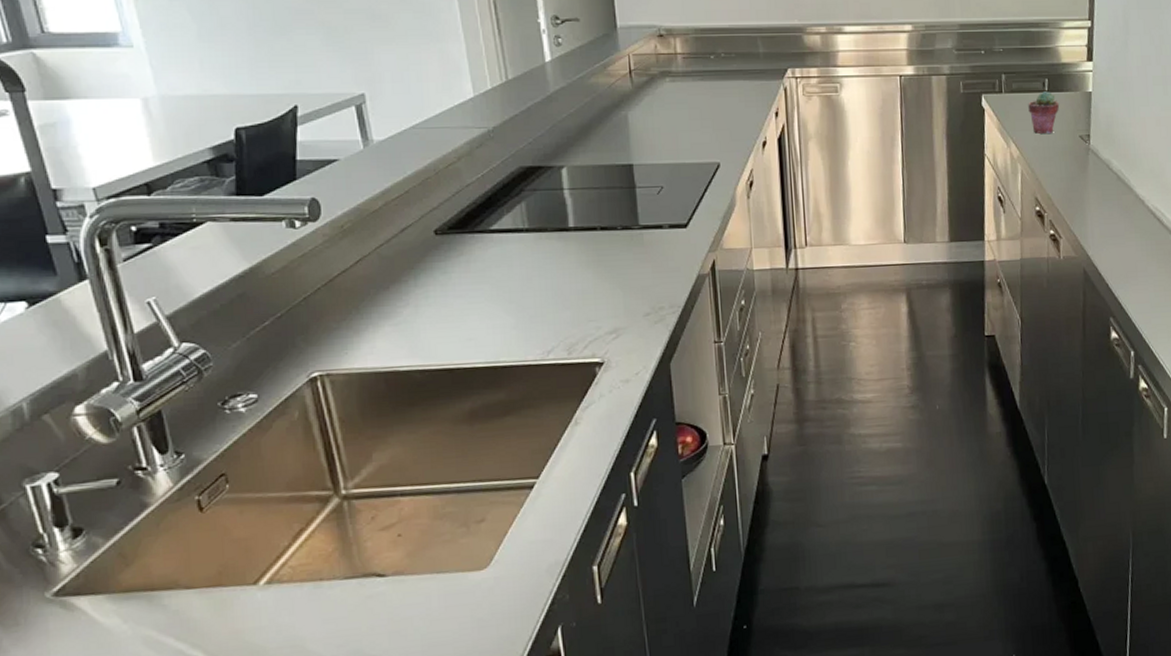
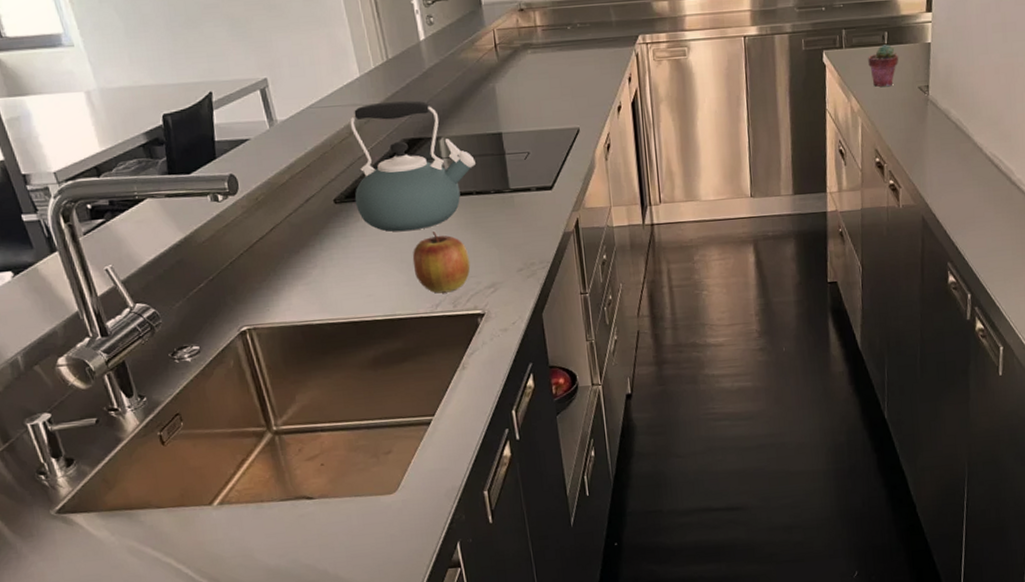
kettle: none [459,125,601,269] -> present [350,100,476,232]
apple: none [523,269,590,339] -> present [412,231,471,293]

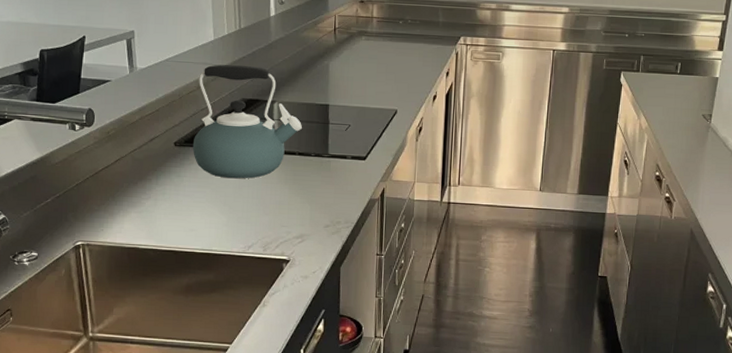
apple: present [412,231,471,293] -> none [234,182,284,237]
potted succulent: present [868,44,899,87] -> none [660,74,689,110]

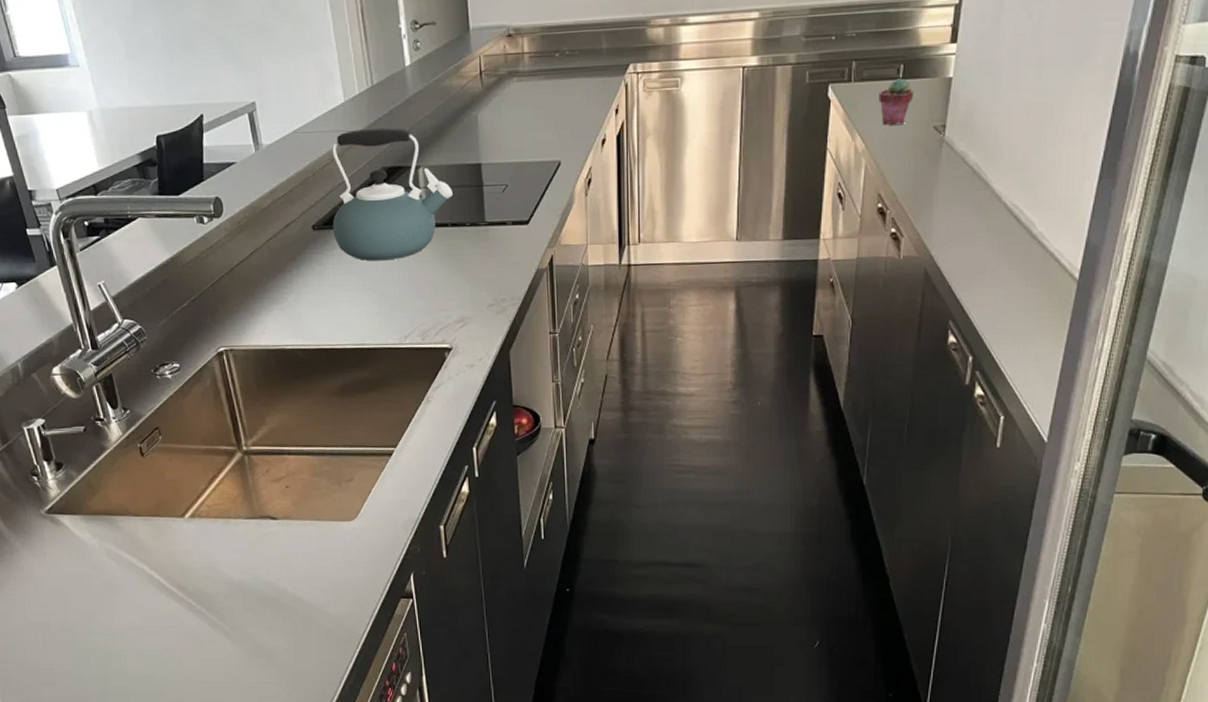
potted succulent: none [660,74,689,110] -> present [879,78,915,125]

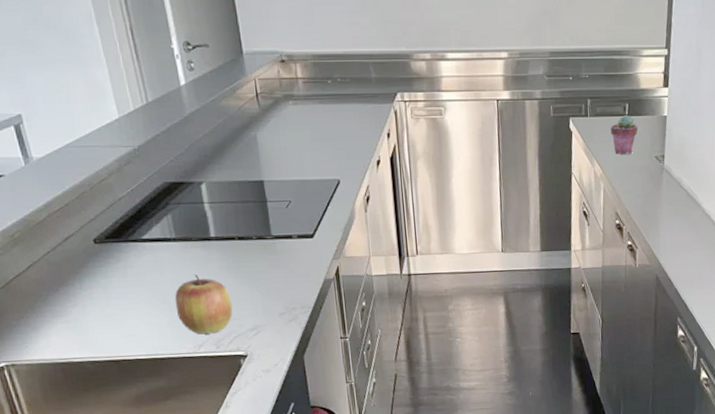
kettle: present [332,127,453,261] -> none [109,144,238,274]
apple: none [384,262,441,325] -> present [174,274,233,335]

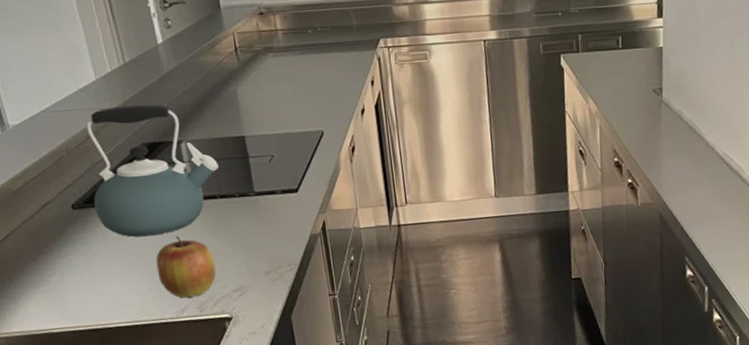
kettle: none [109,144,238,274] -> present [86,104,219,237]
potted succulent: present [610,115,638,154] -> none [604,48,634,89]

